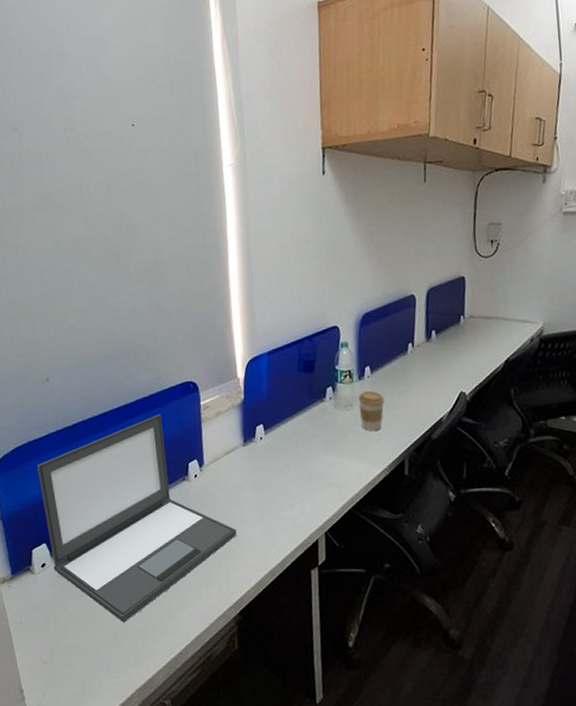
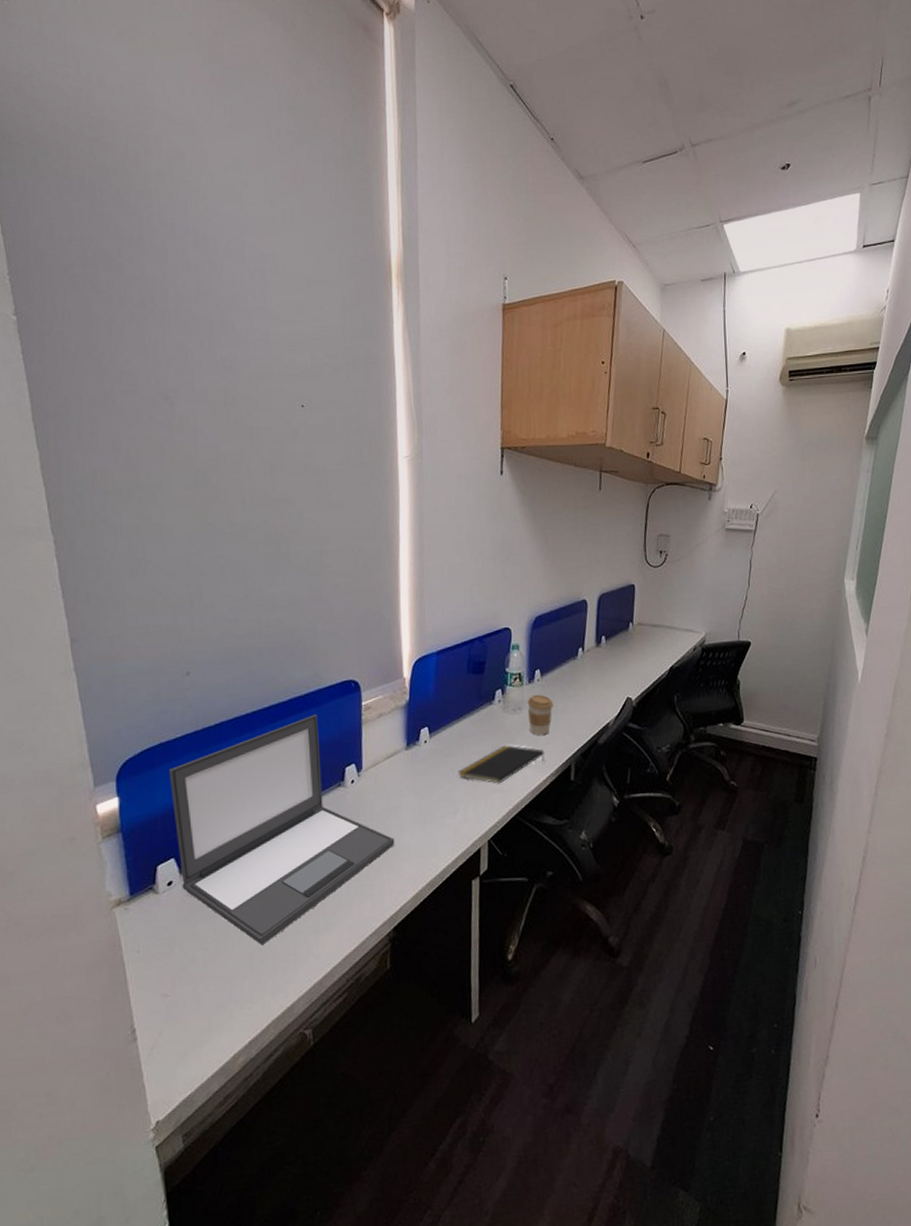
notepad: none [293,440,378,479] -> present [457,745,545,784]

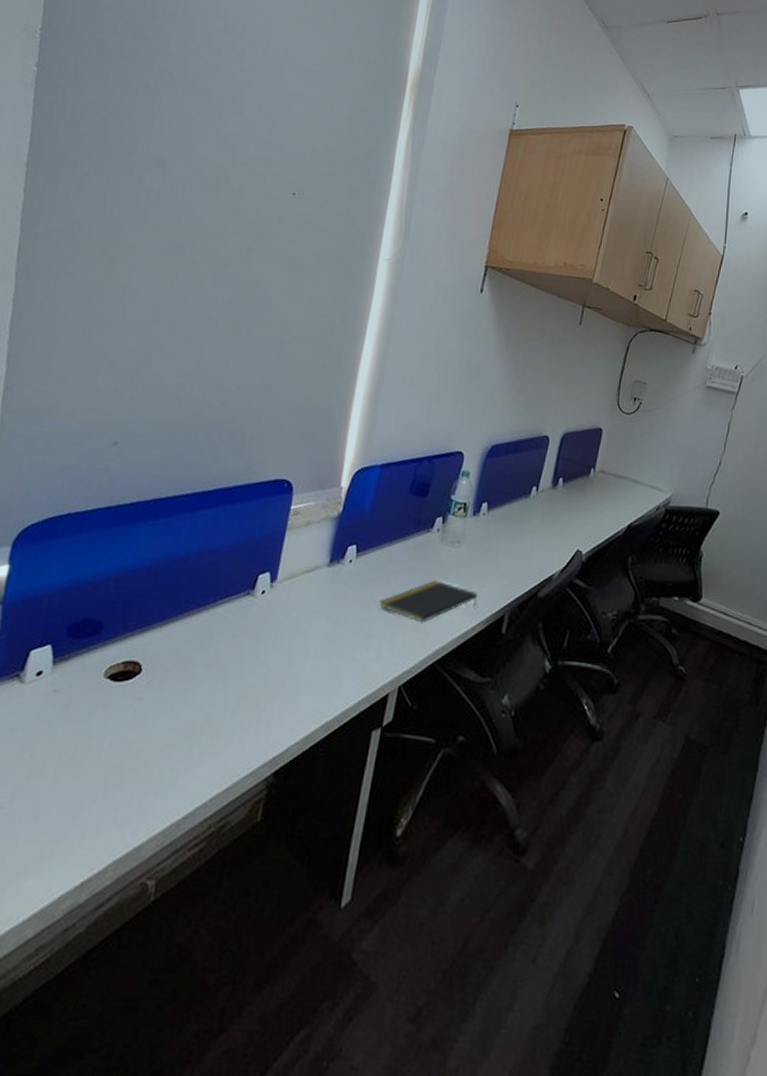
laptop: present [168,714,395,945] -> none [51,510,296,766]
coffee cup: present [527,694,553,735] -> none [465,529,496,576]

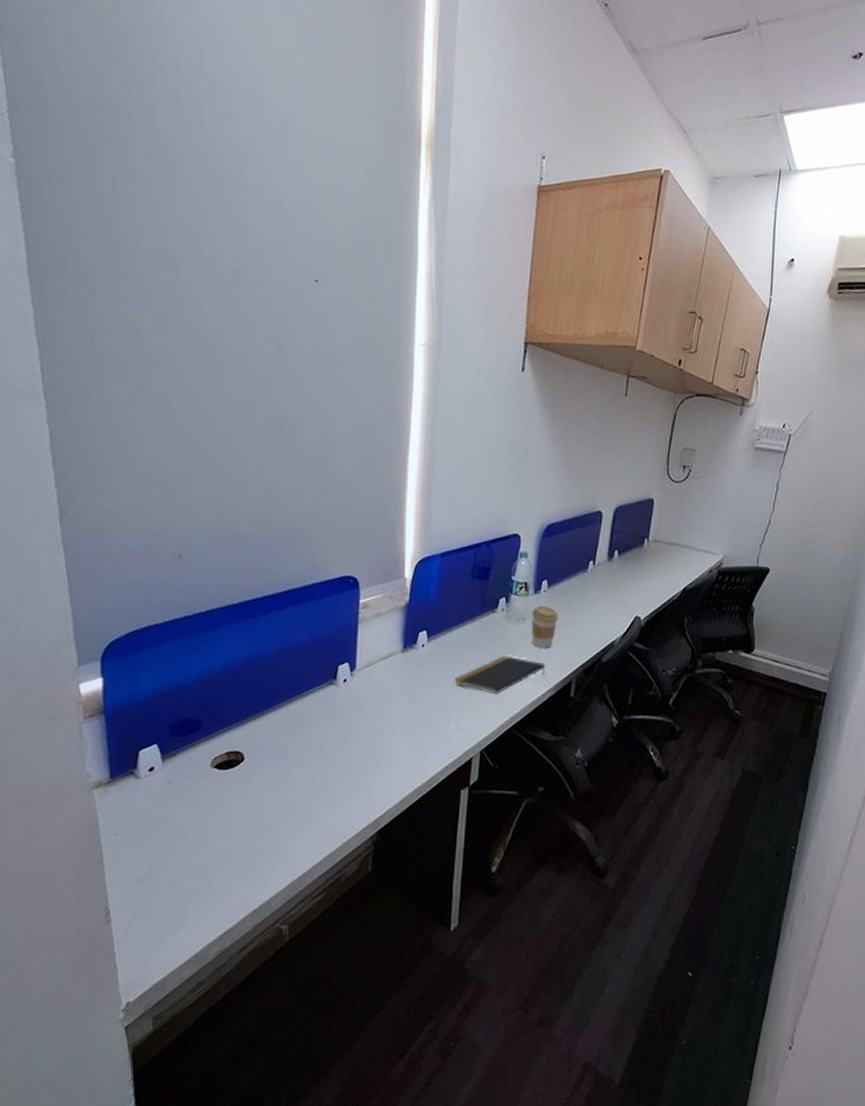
coffee cup: none [465,529,496,576] -> present [531,605,558,648]

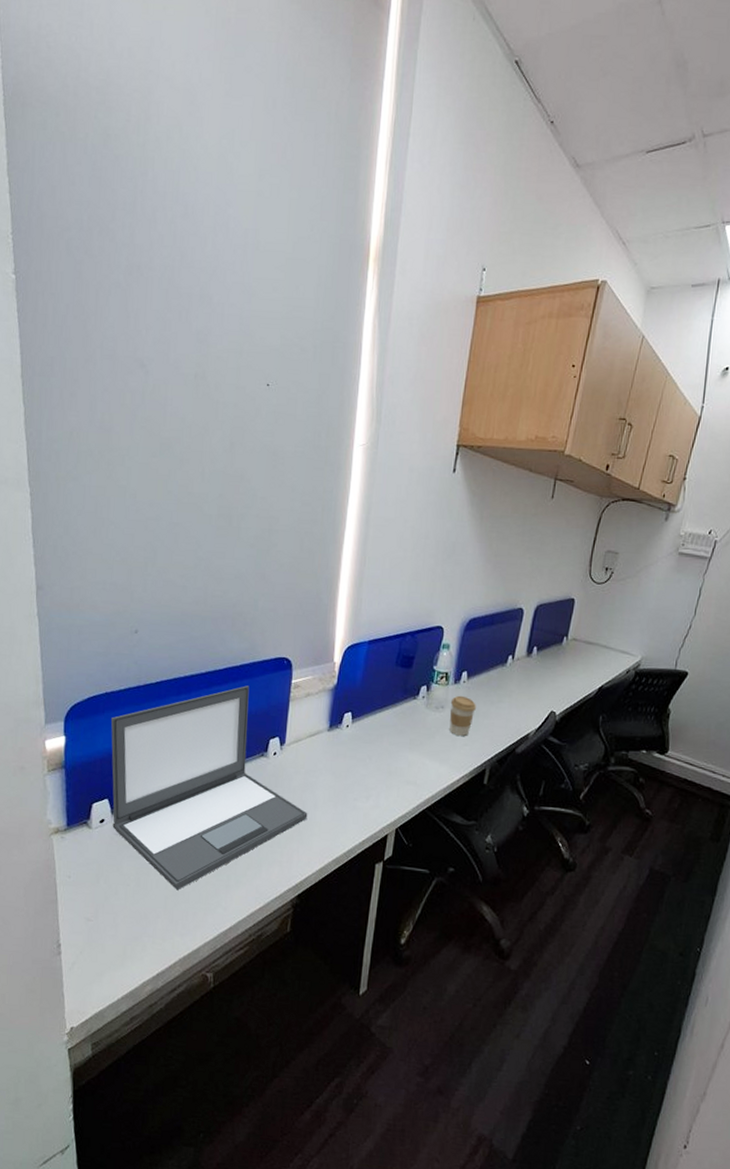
laptop: none [155,609,385,838] -> present [110,685,308,891]
notepad: present [454,655,545,695] -> none [374,740,461,777]

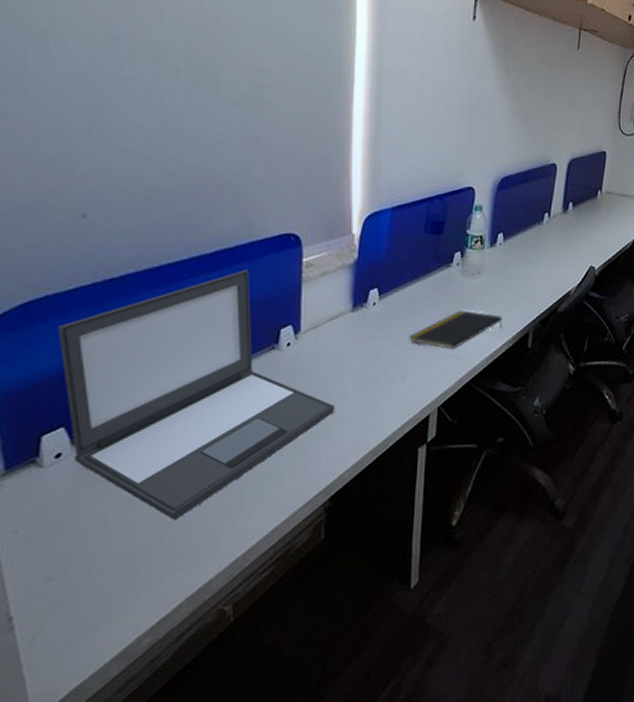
notepad: none [374,740,461,777] -> present [408,310,502,350]
coffee cup: present [449,695,476,736] -> none [487,259,515,301]

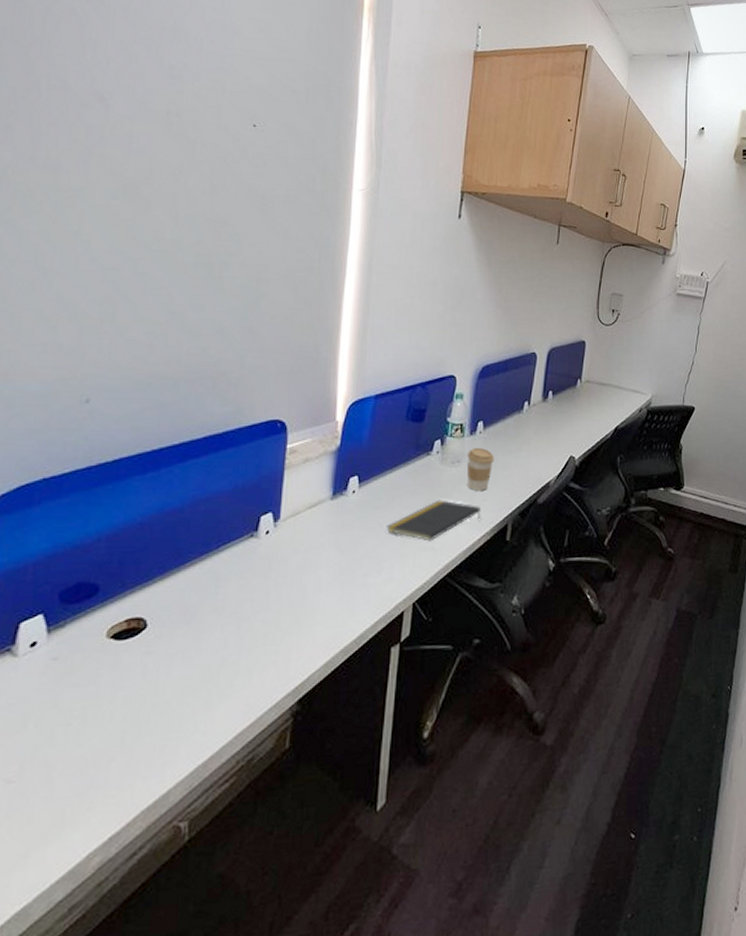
laptop: present [57,270,335,520] -> none [48,455,309,720]
coffee cup: none [487,259,515,301] -> present [467,447,494,491]

